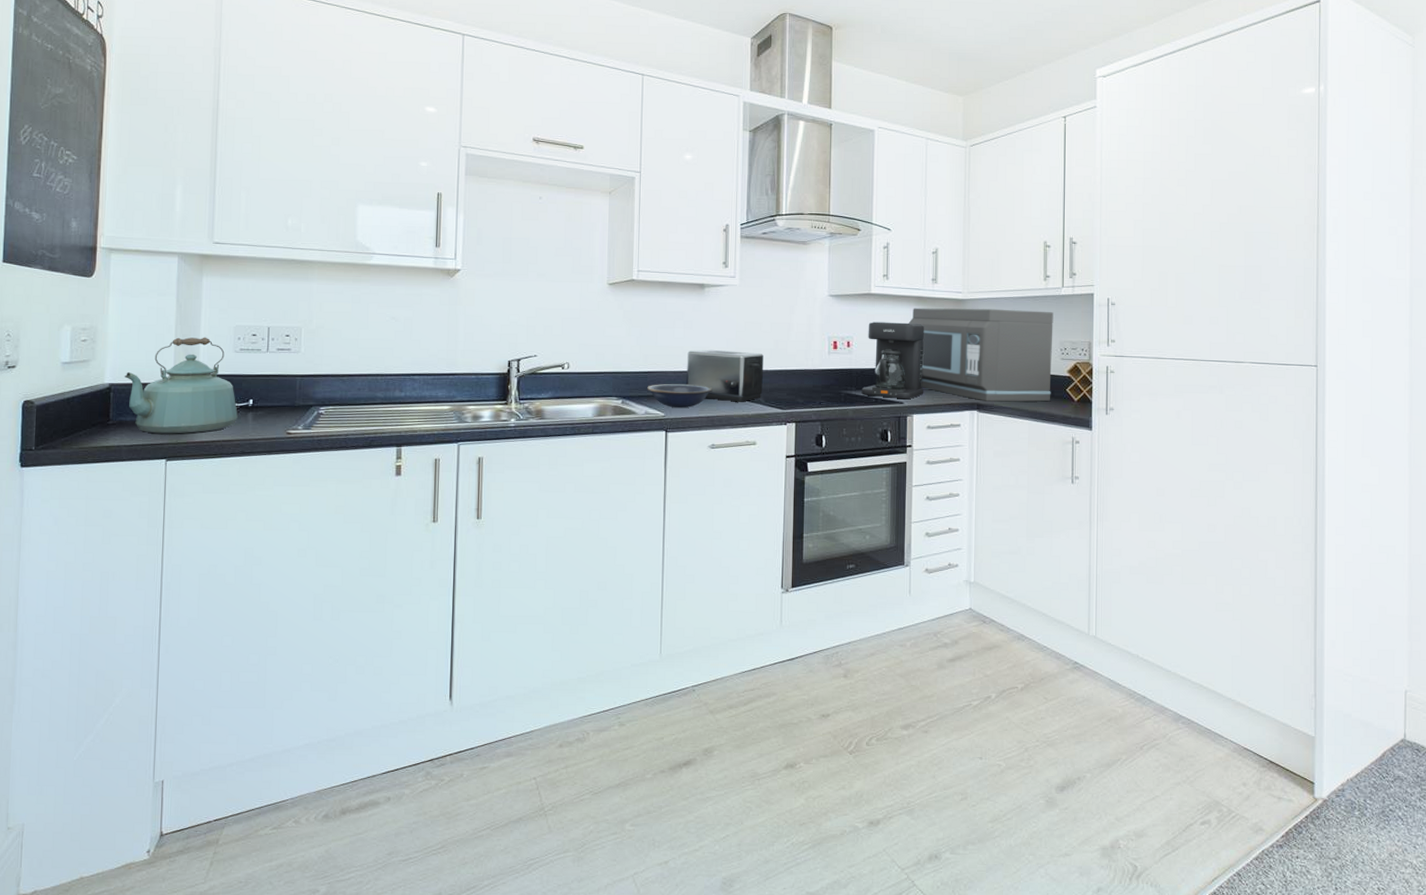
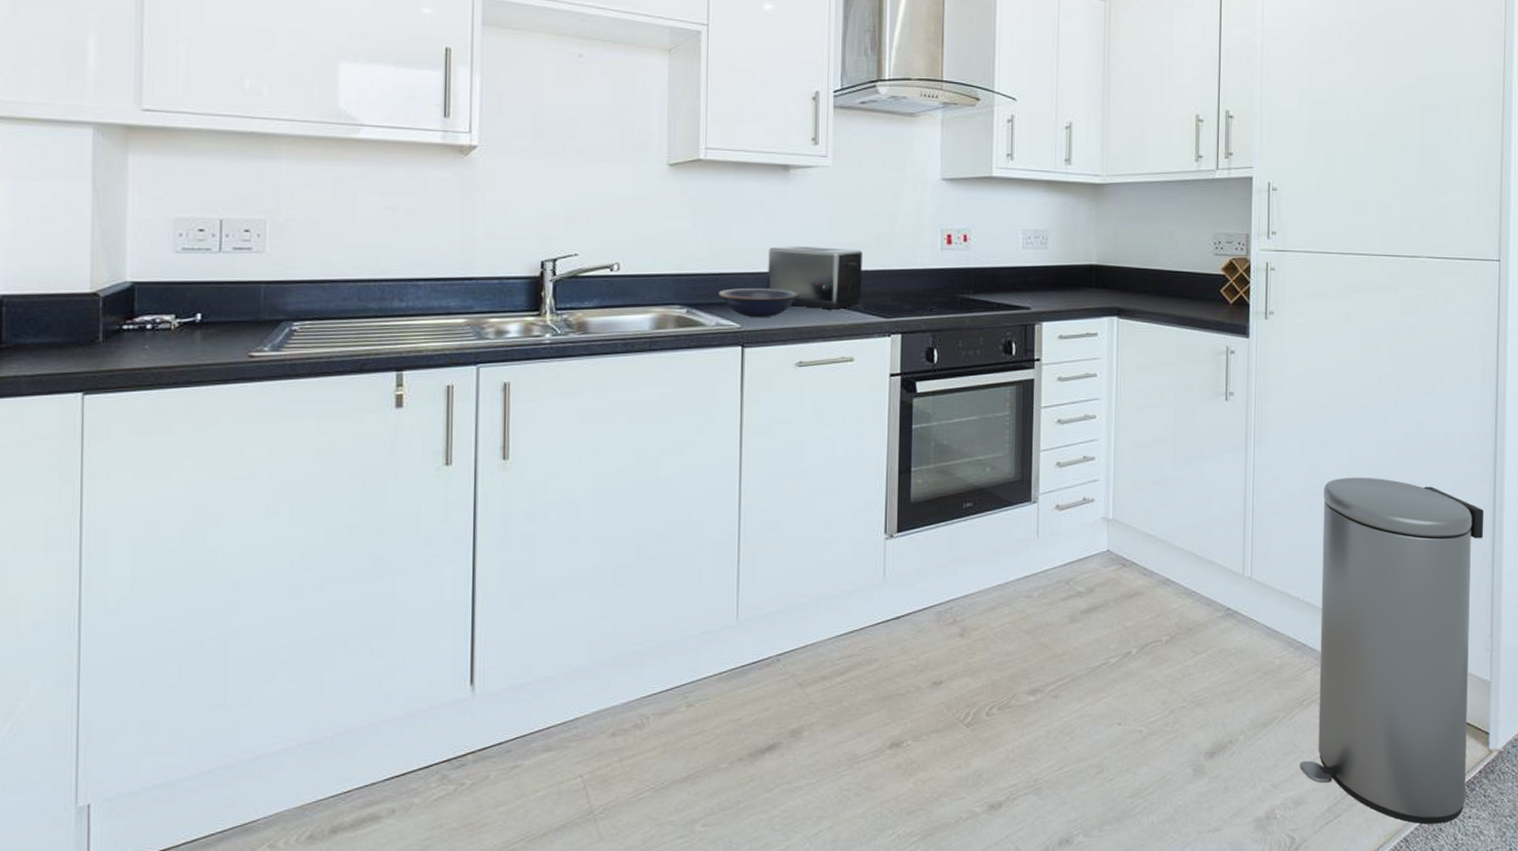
kettle: present [124,337,238,435] -> none [20,233,181,361]
coffee maker: present [861,322,924,400] -> none [981,211,1056,304]
microwave: present [908,308,1054,402] -> none [1037,194,1206,306]
pedal bin: none [1141,552,1307,862] -> present [1299,477,1484,825]

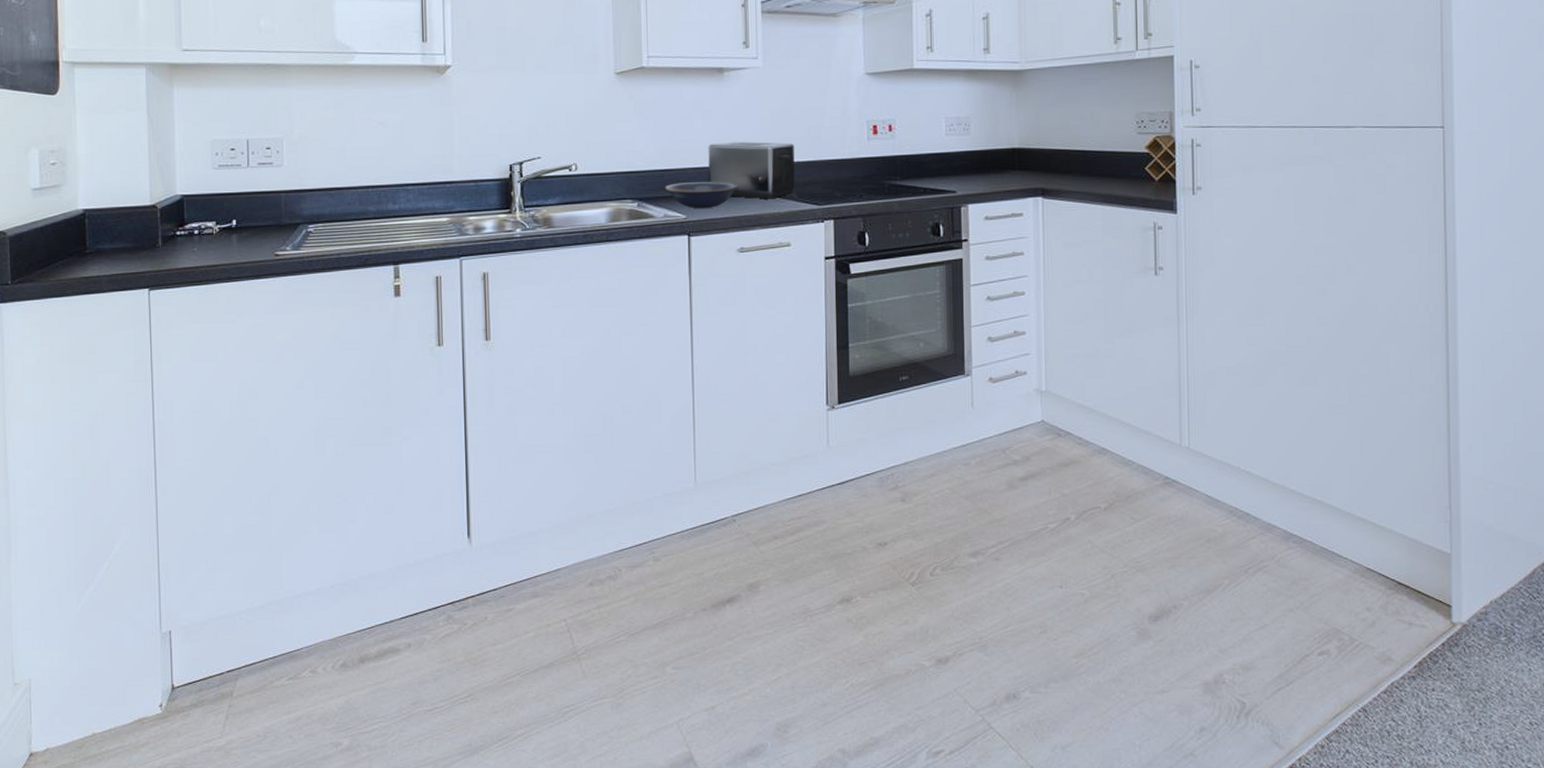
pedal bin: present [1299,477,1484,825] -> none [1247,348,1437,695]

